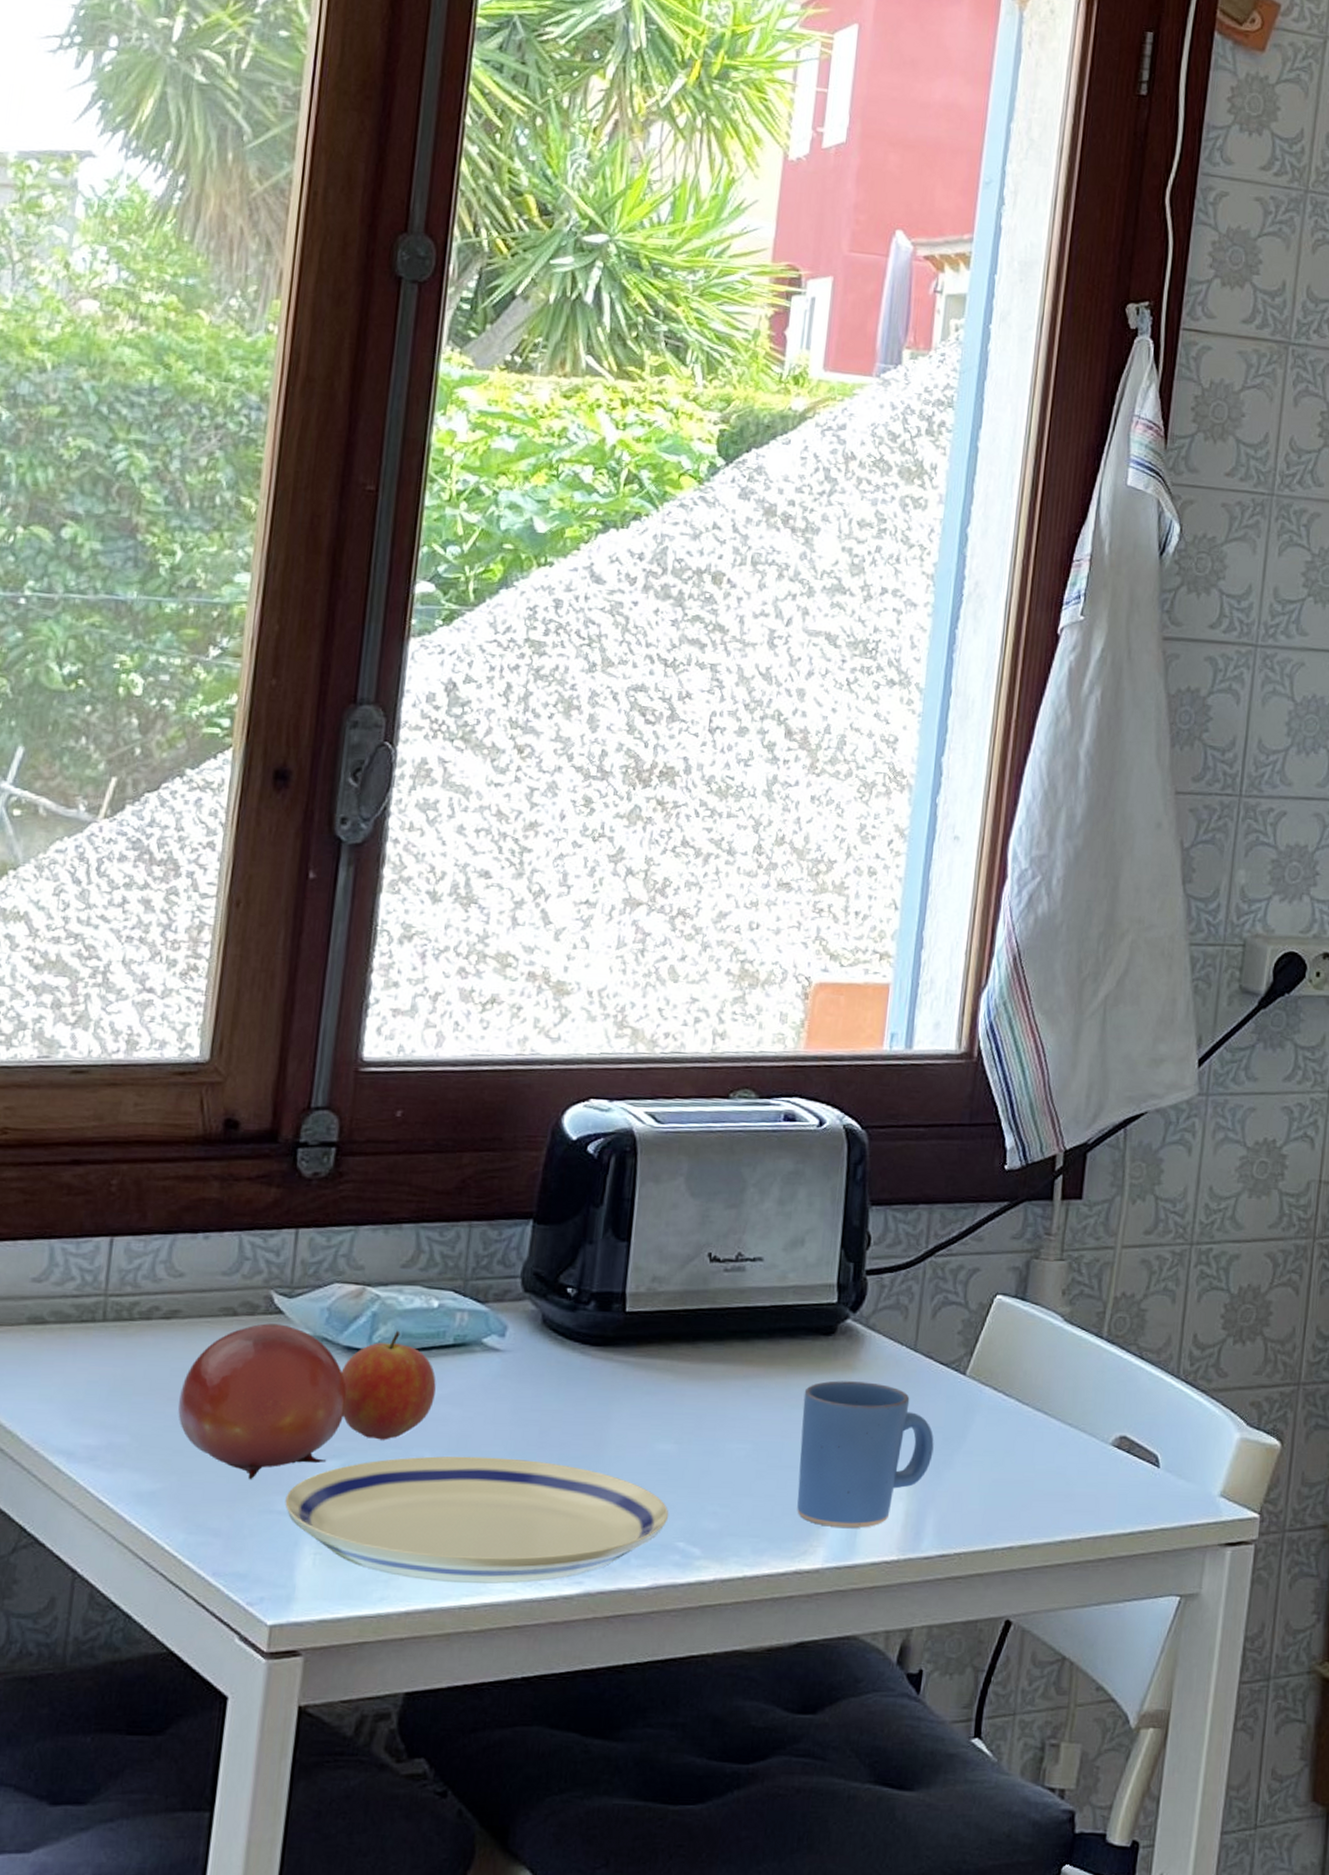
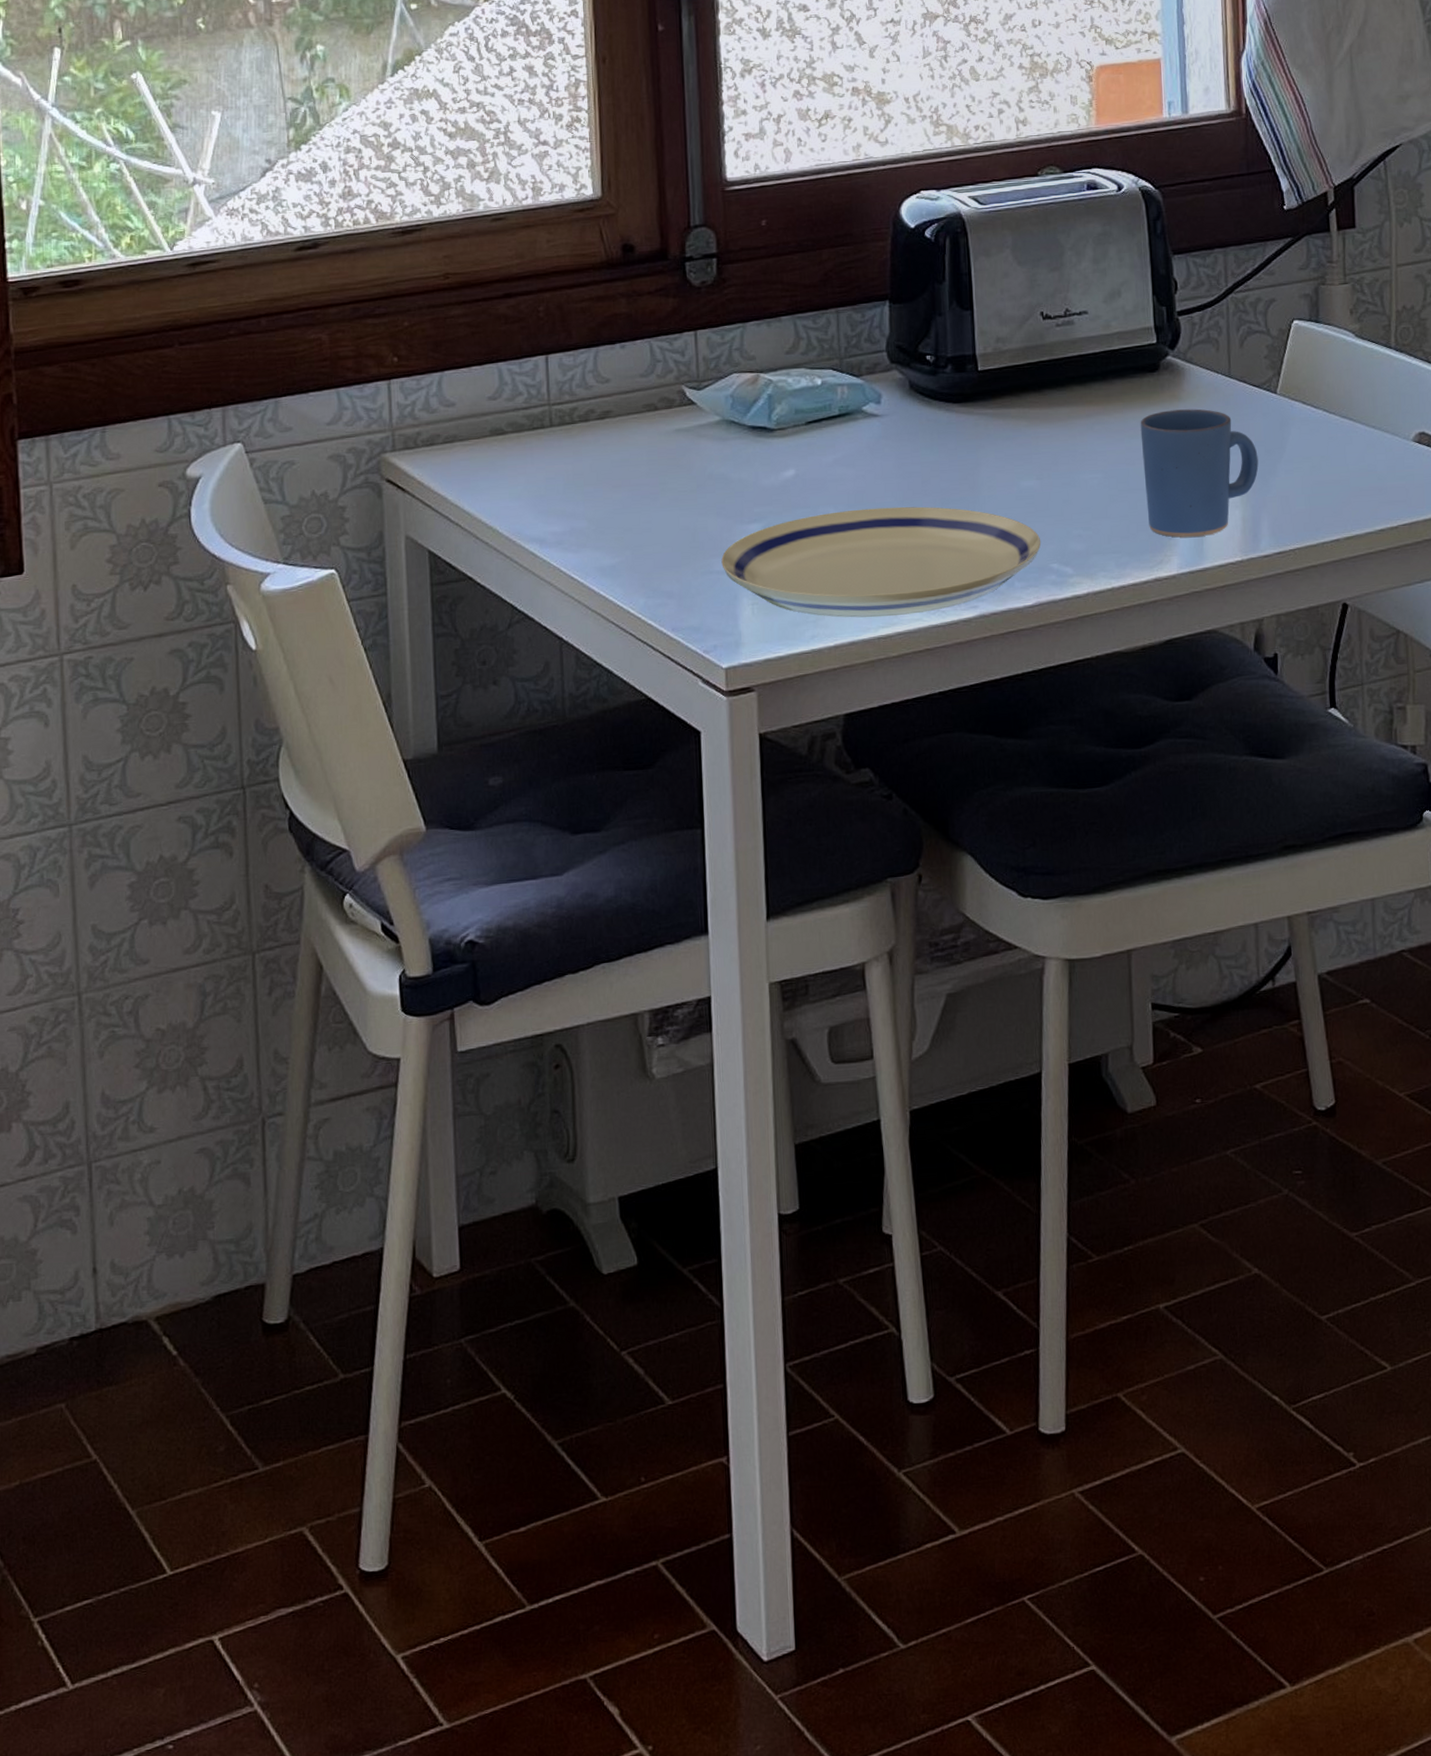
fruit: present [177,1323,347,1480] -> none [621,413,759,548]
fruit: present [341,1330,436,1440] -> none [750,407,830,503]

